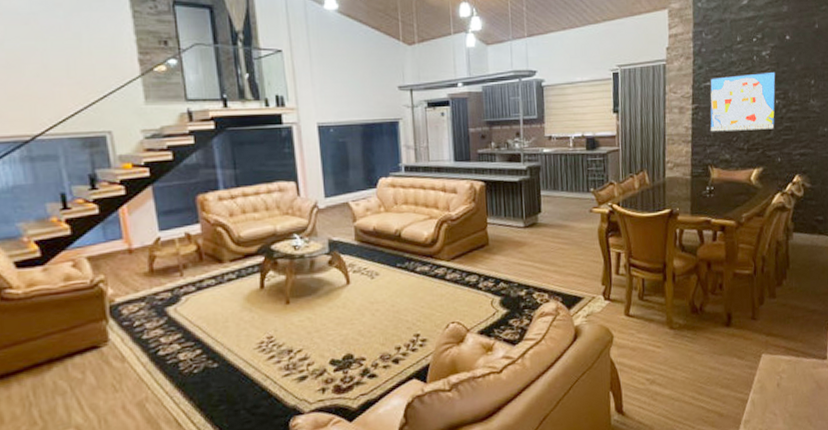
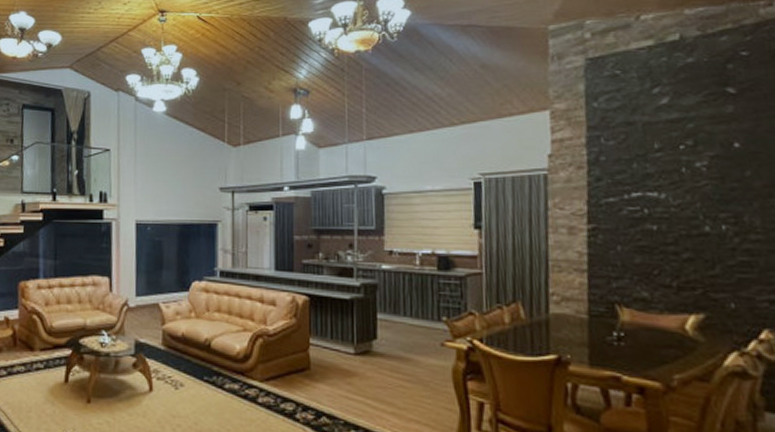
wall art: present [709,71,777,132] -> none [613,188,724,264]

